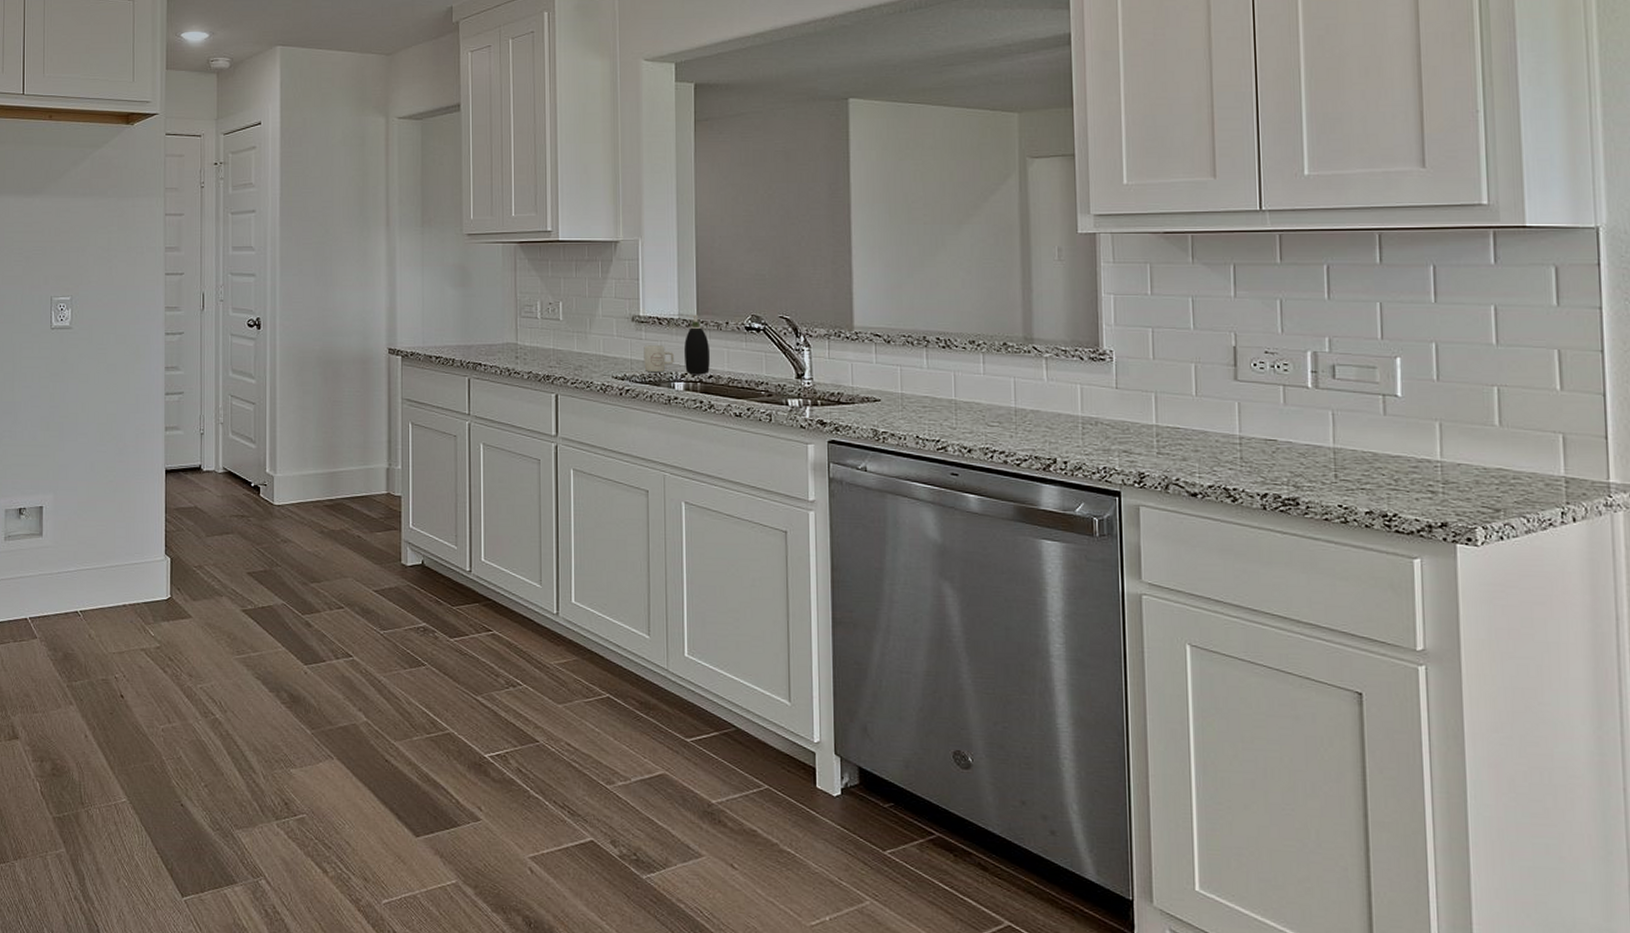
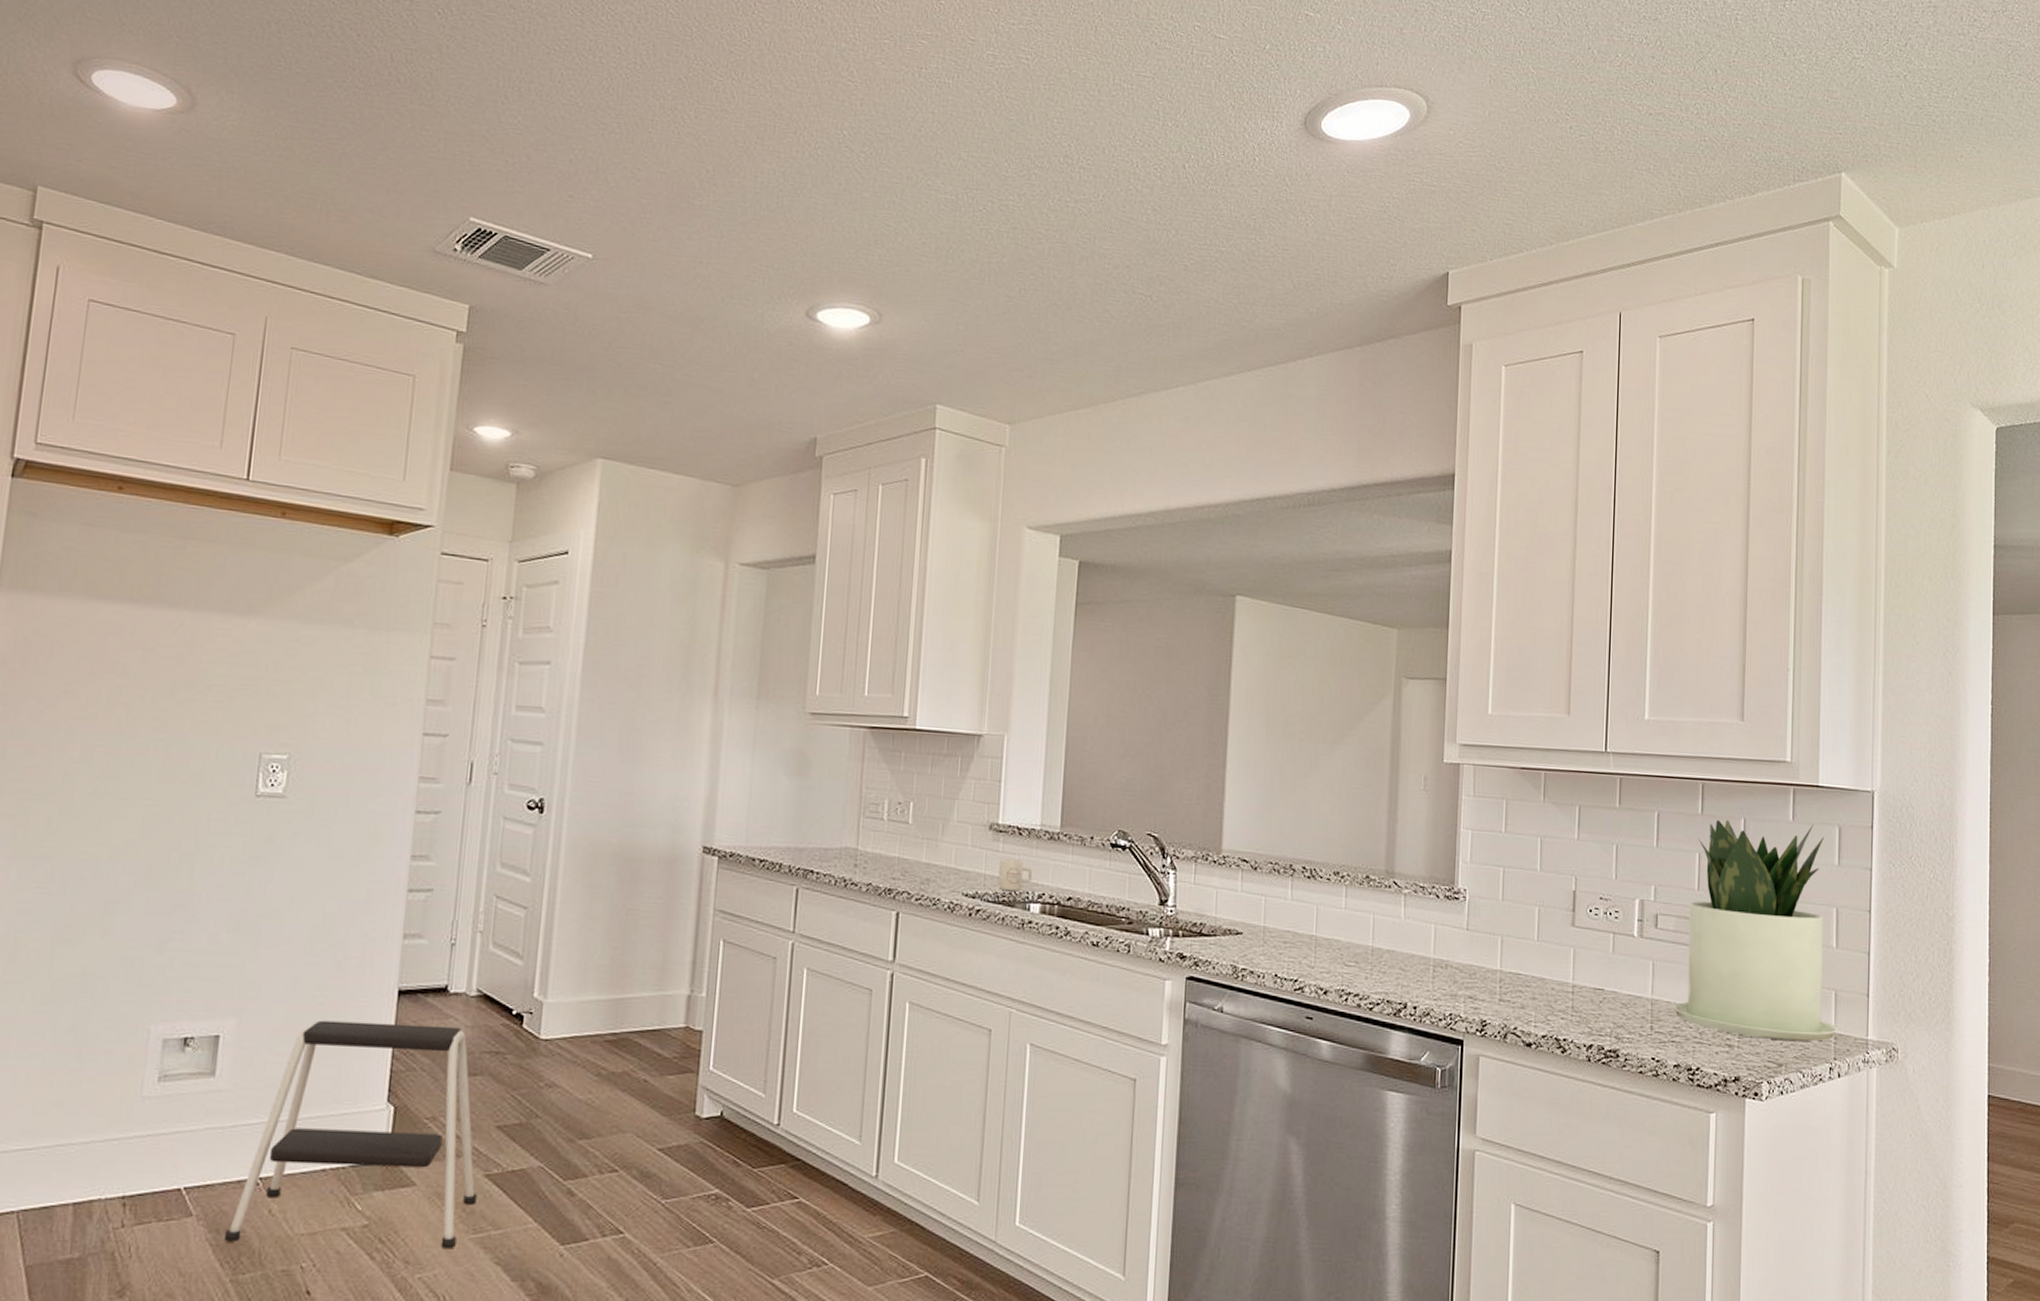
step stool: none [60,493,238,667] -> present [223,1020,477,1250]
soap dispenser: present [684,314,710,375] -> none [1043,825,1071,896]
planter: none [1359,266,1571,487] -> present [1672,819,1839,1042]

